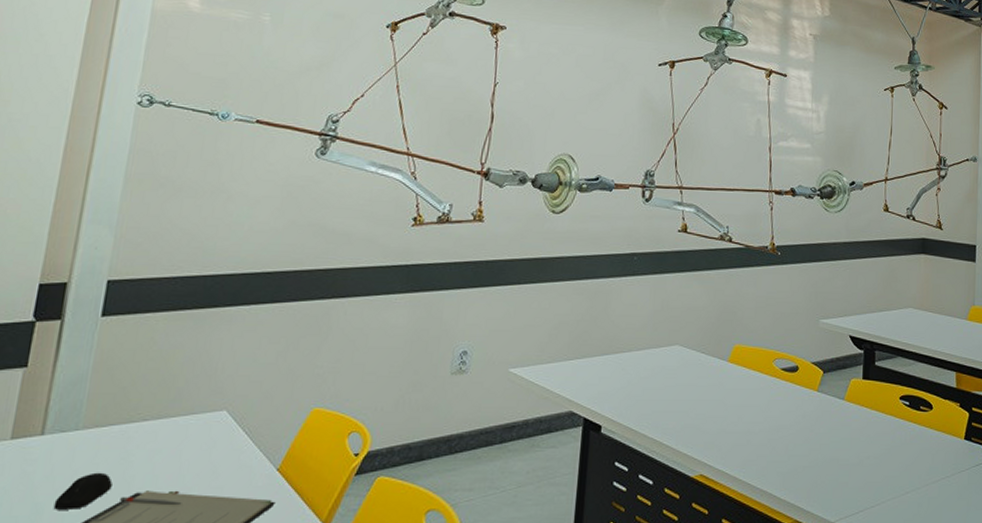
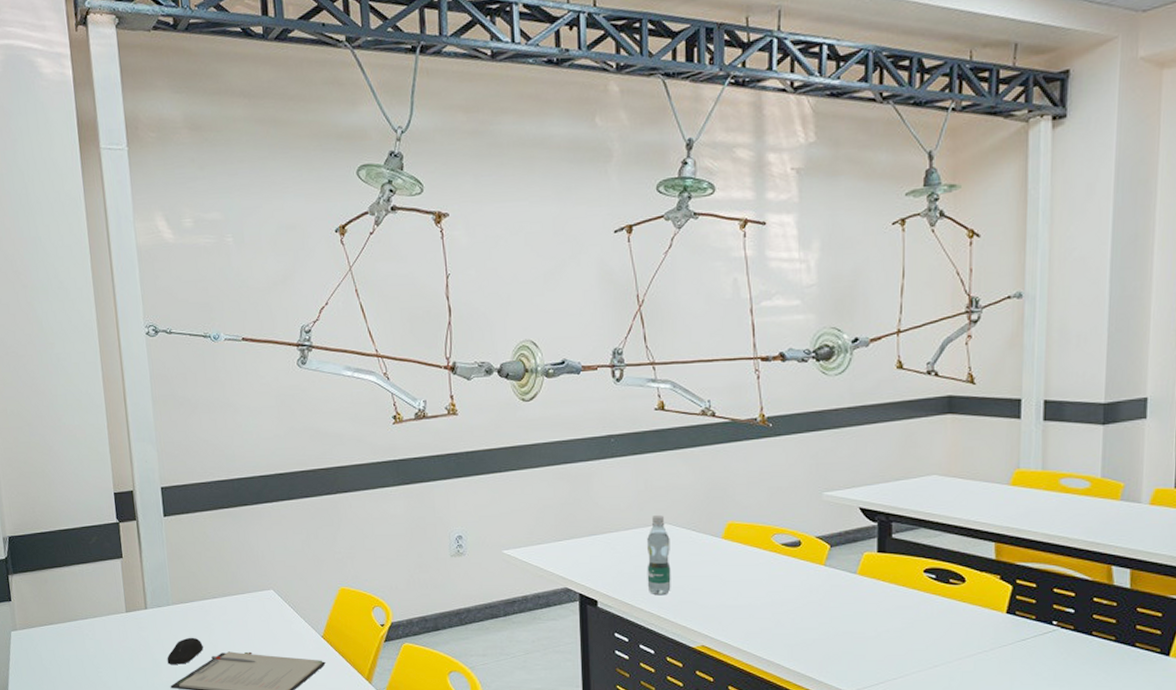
bottle: none [653,336,680,421] -> present [647,515,671,596]

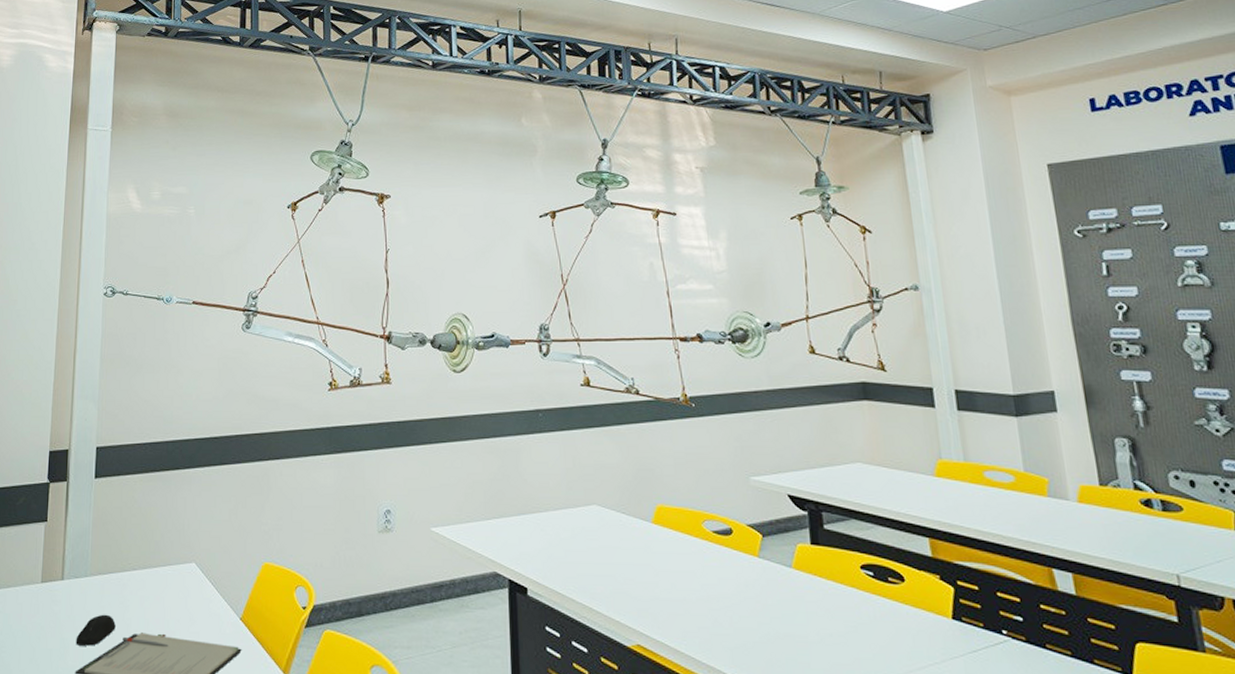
bottle: present [647,515,671,596] -> none [577,495,603,585]

